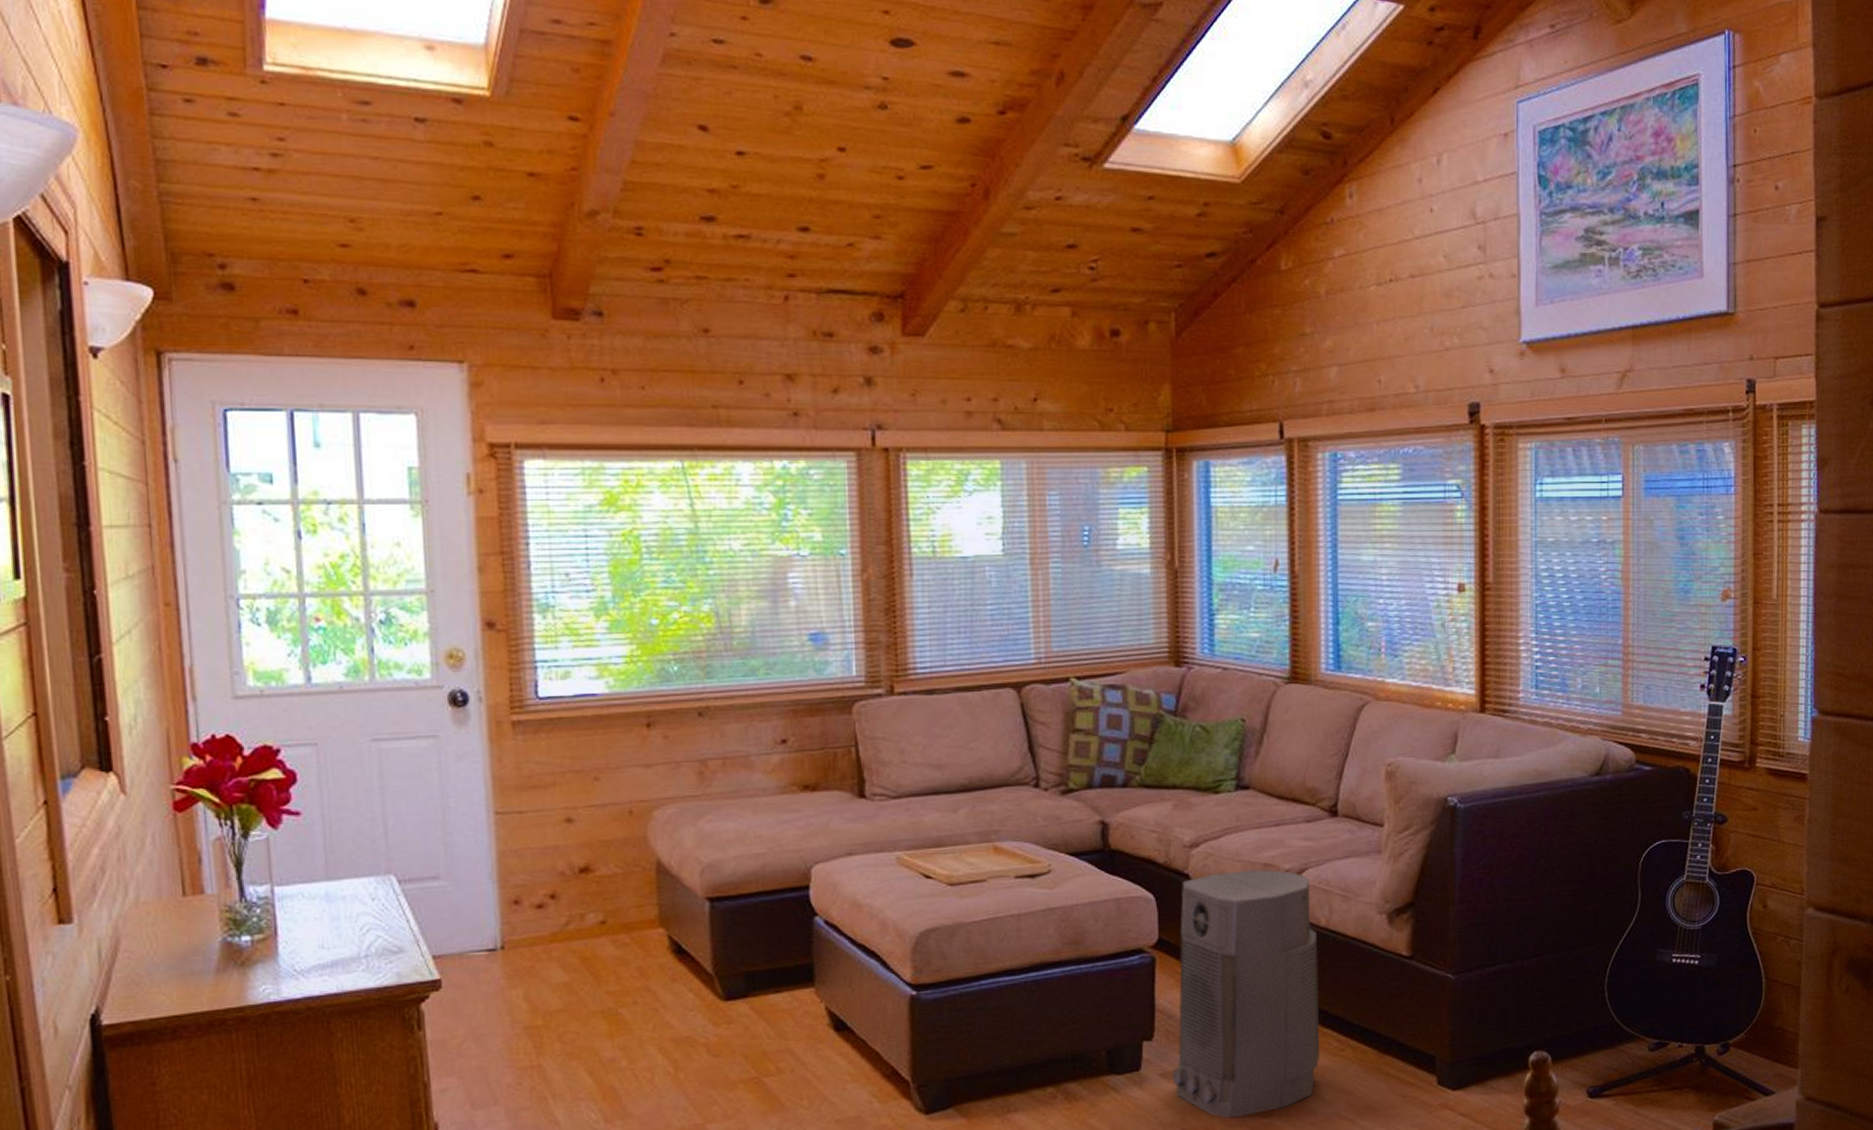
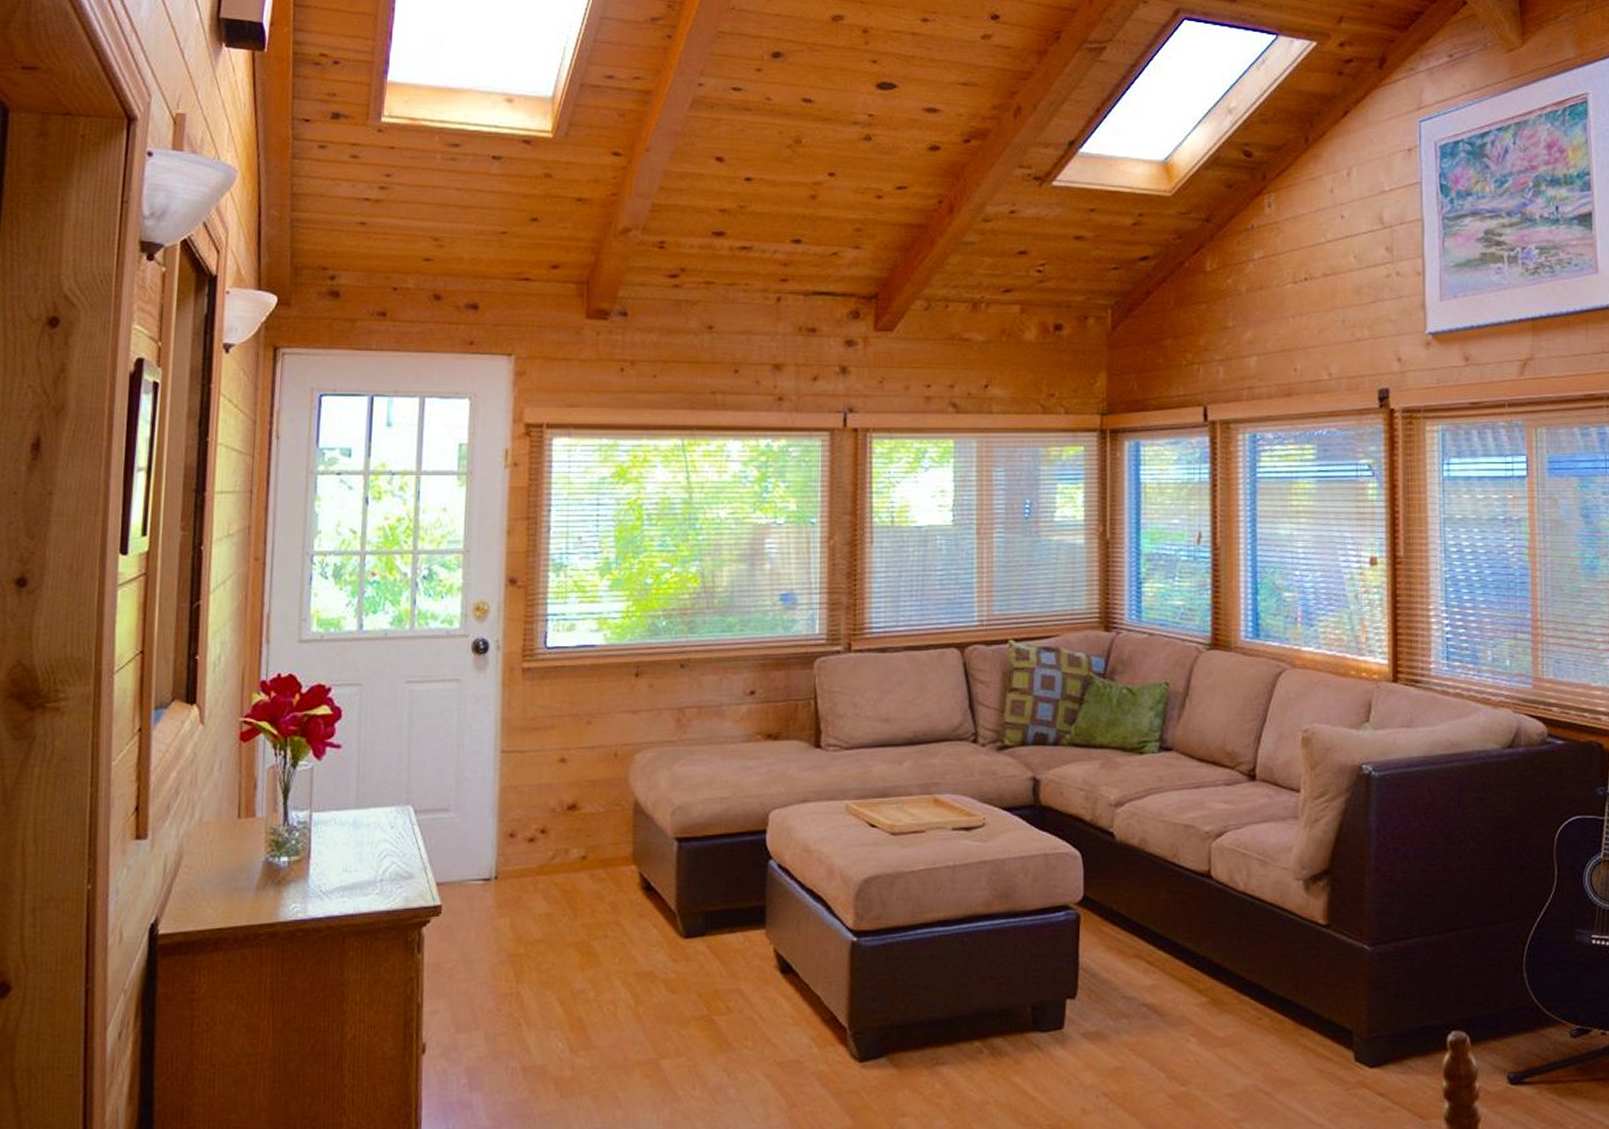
air purifier: present [1172,868,1320,1119] -> none [1094,829,1238,1085]

